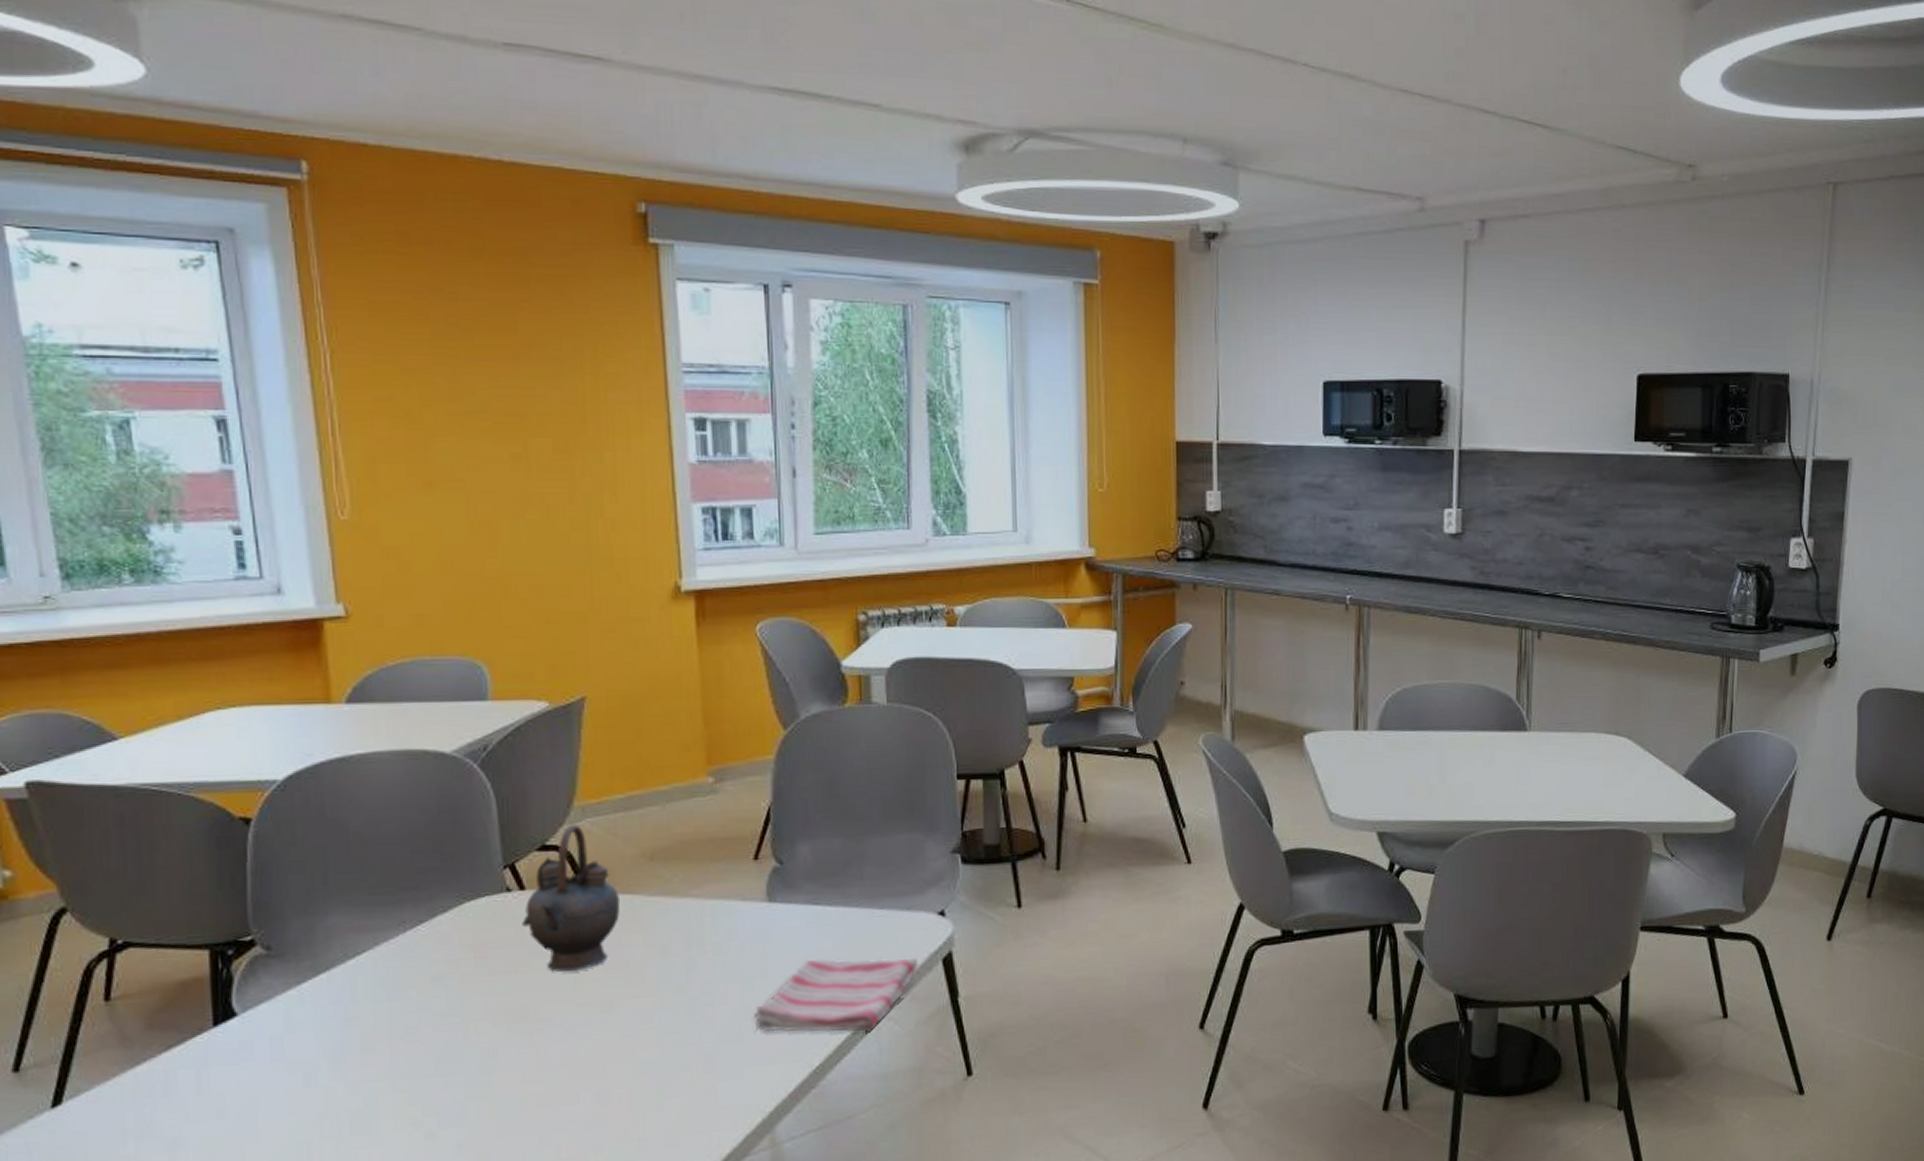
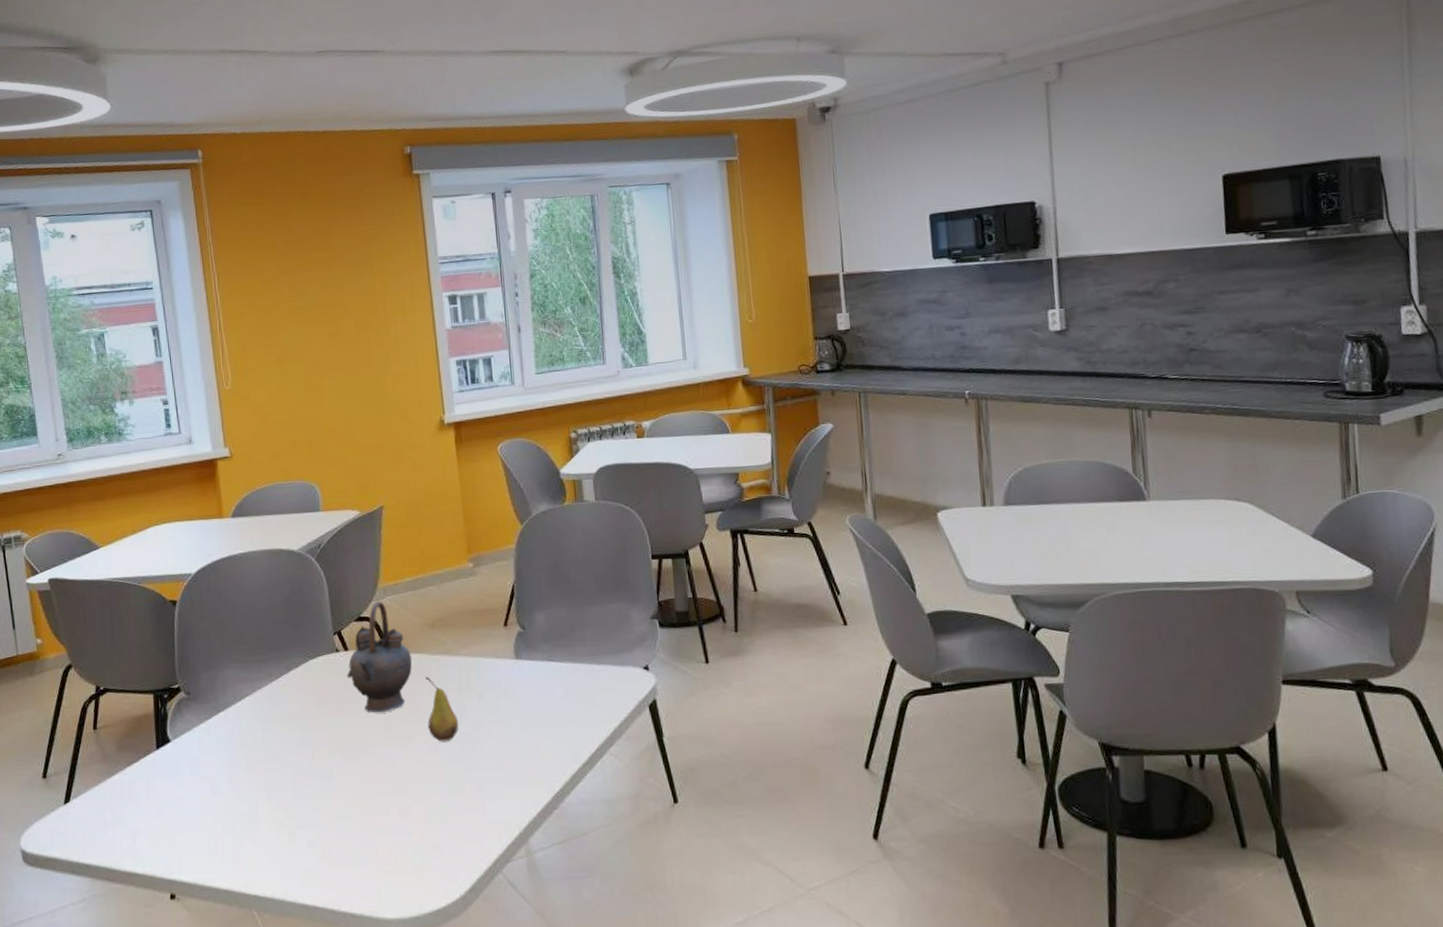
fruit: none [639,924,685,1008] -> present [426,677,459,742]
dish towel: present [754,957,919,1033] -> none [509,704,631,765]

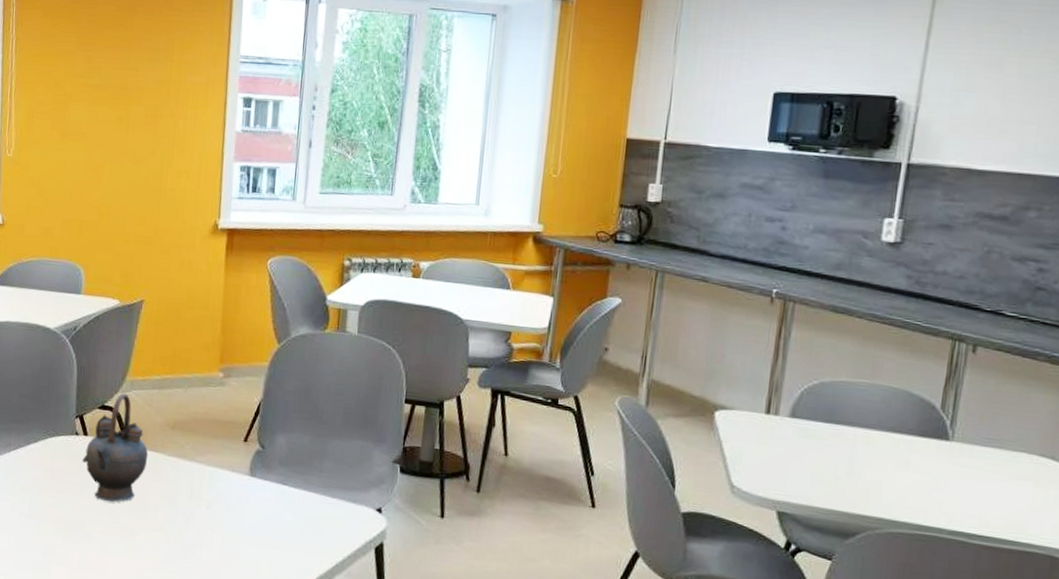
fruit: present [426,677,459,742] -> none [153,476,184,543]

